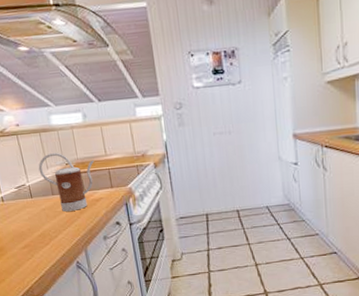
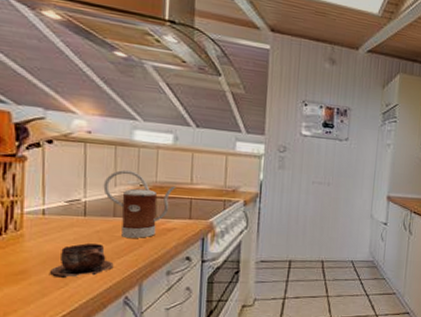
cup: none [18,220,63,251] -> present [50,243,114,278]

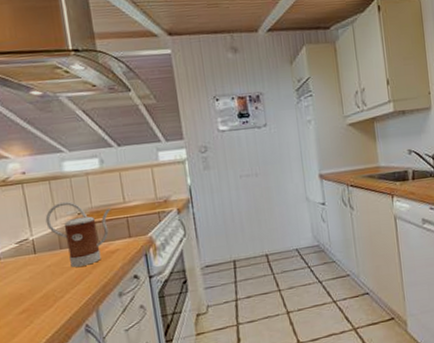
cup: present [50,243,114,278] -> none [15,278,70,317]

